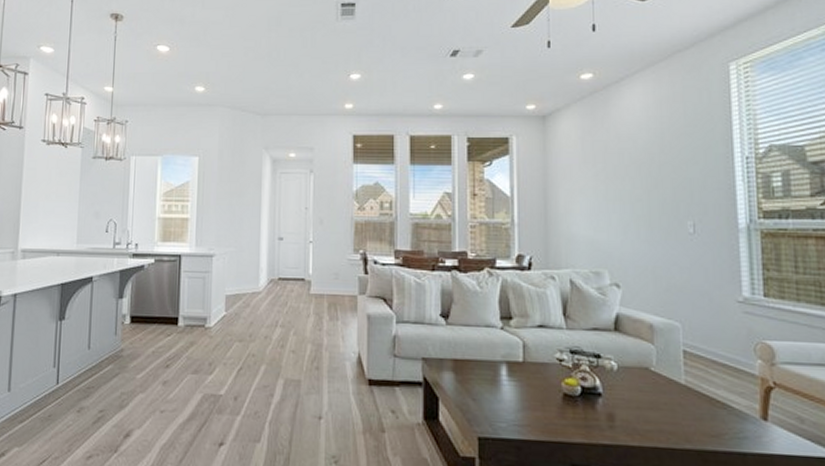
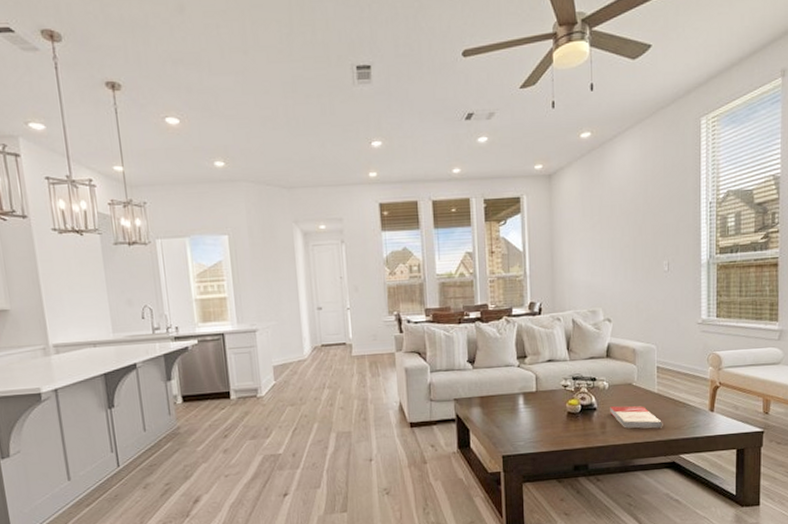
book: none [620,394,695,433] -> present [610,406,663,429]

